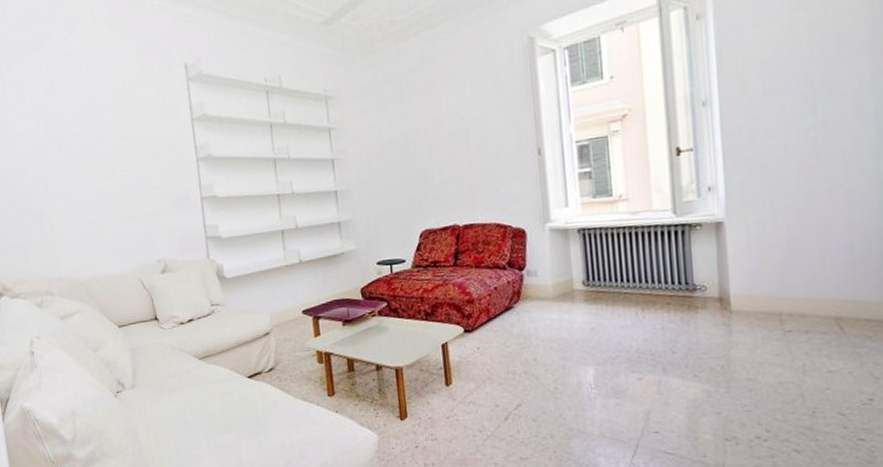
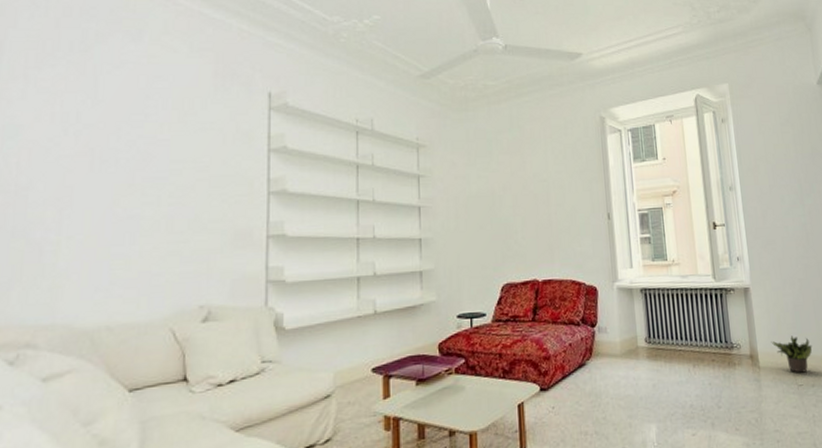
potted plant: none [749,275,811,318] -> present [771,336,812,373]

